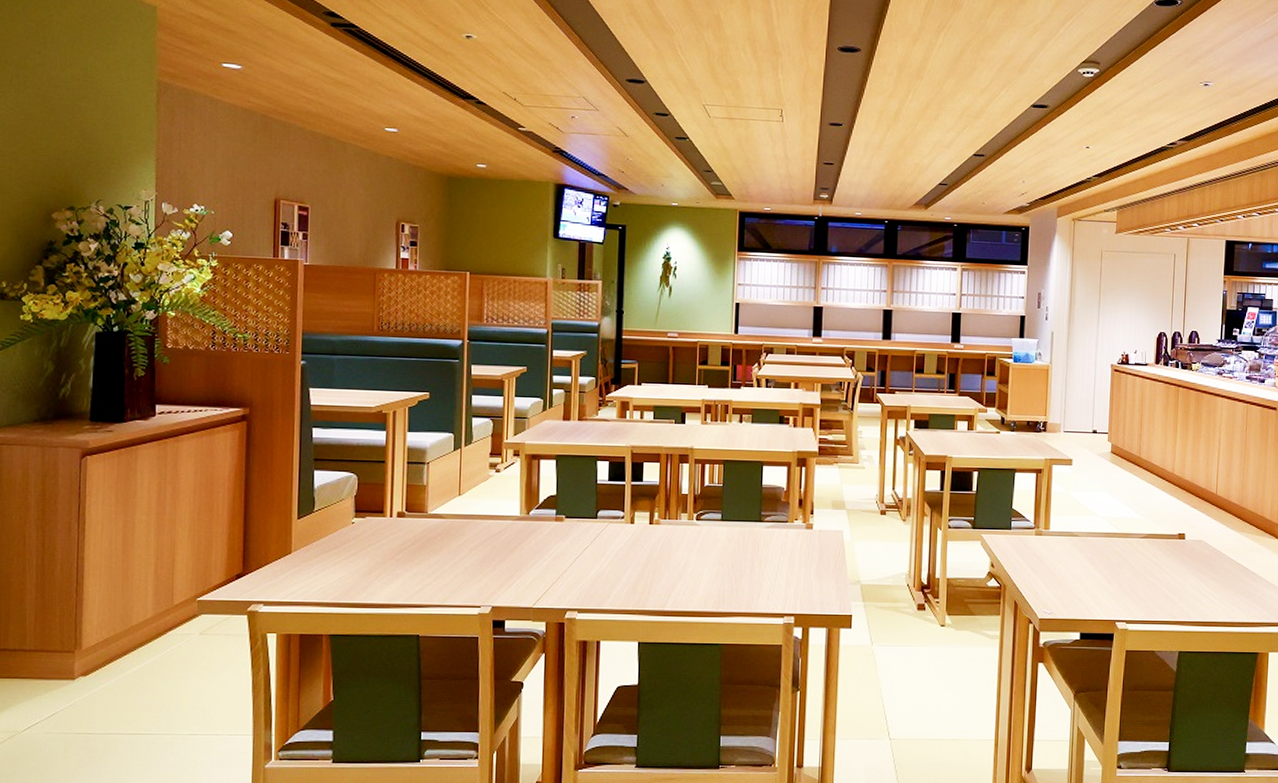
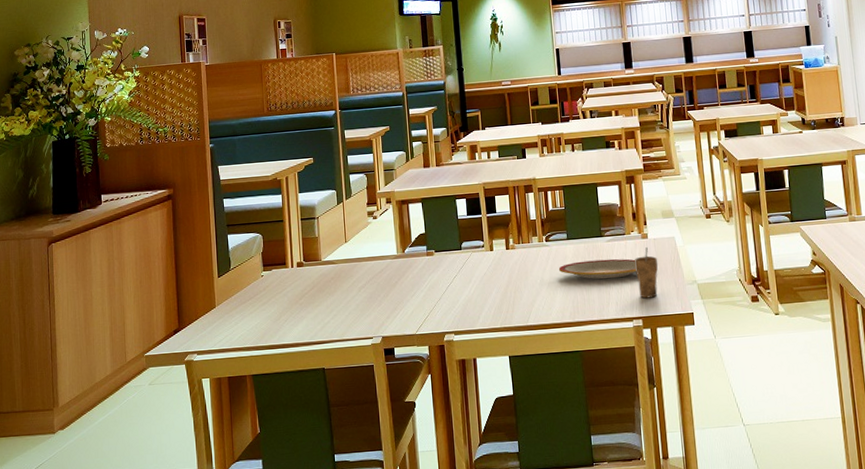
plate: none [707,546,796,569] -> present [558,258,637,279]
cup: none [793,539,821,595] -> present [634,247,658,299]

